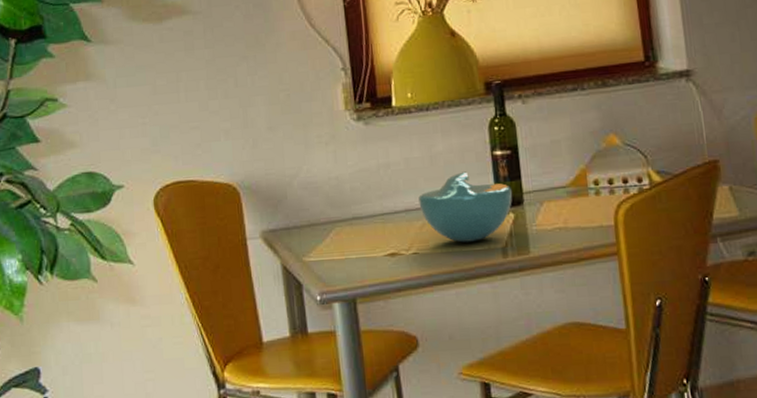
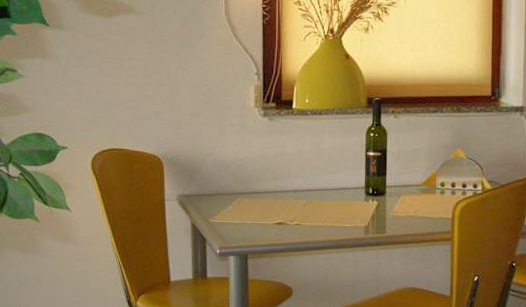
bowl: present [418,171,513,243] -> none [305,165,378,220]

